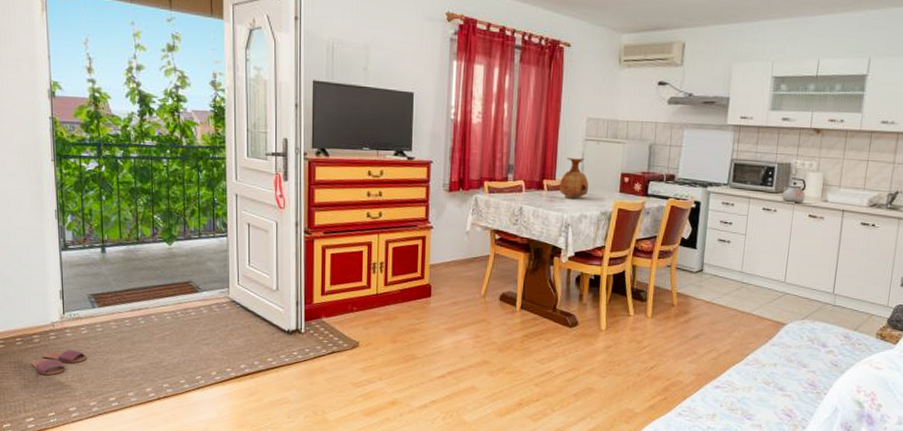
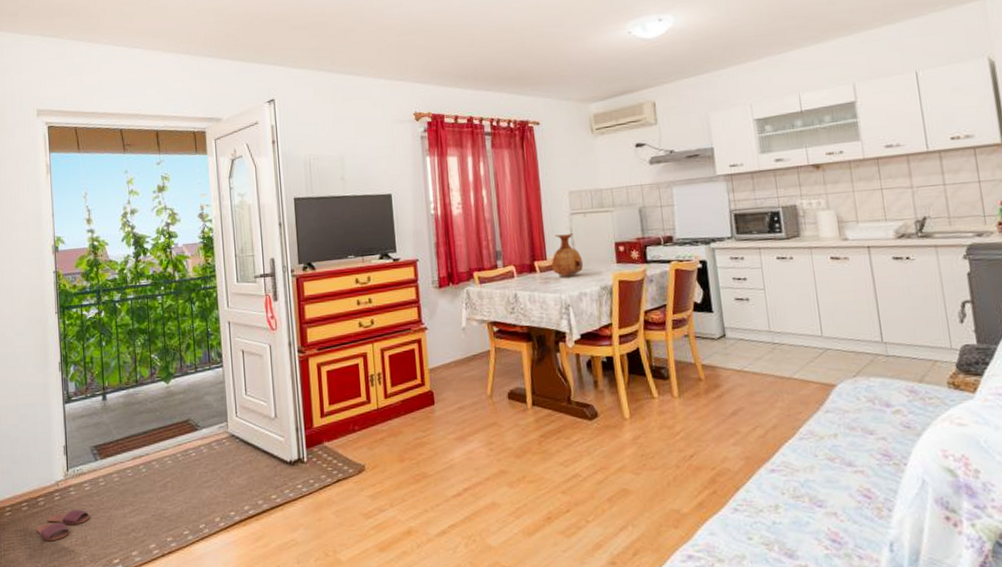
kettle: present [781,177,807,204] -> none [793,219,822,248]

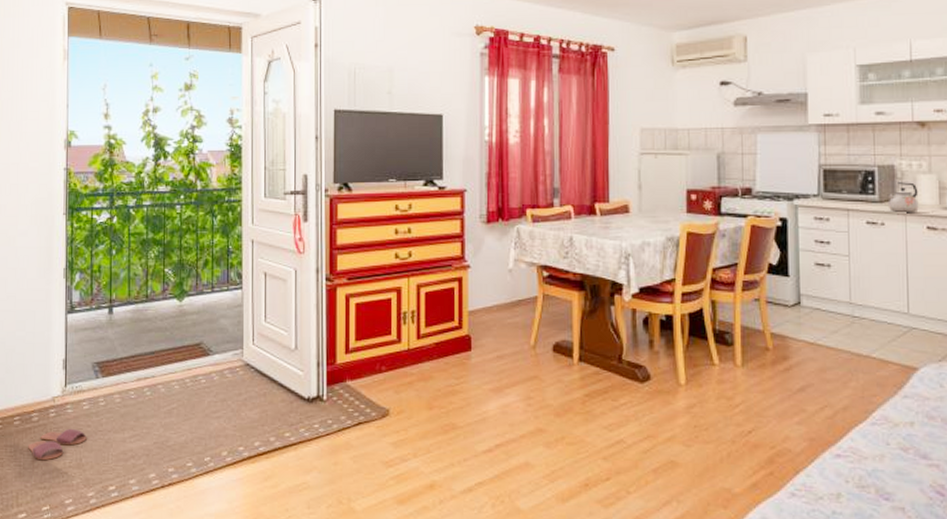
vase: present [551,234,584,278] -> none [613,176,650,225]
kettle: none [793,219,822,248] -> present [887,182,919,213]

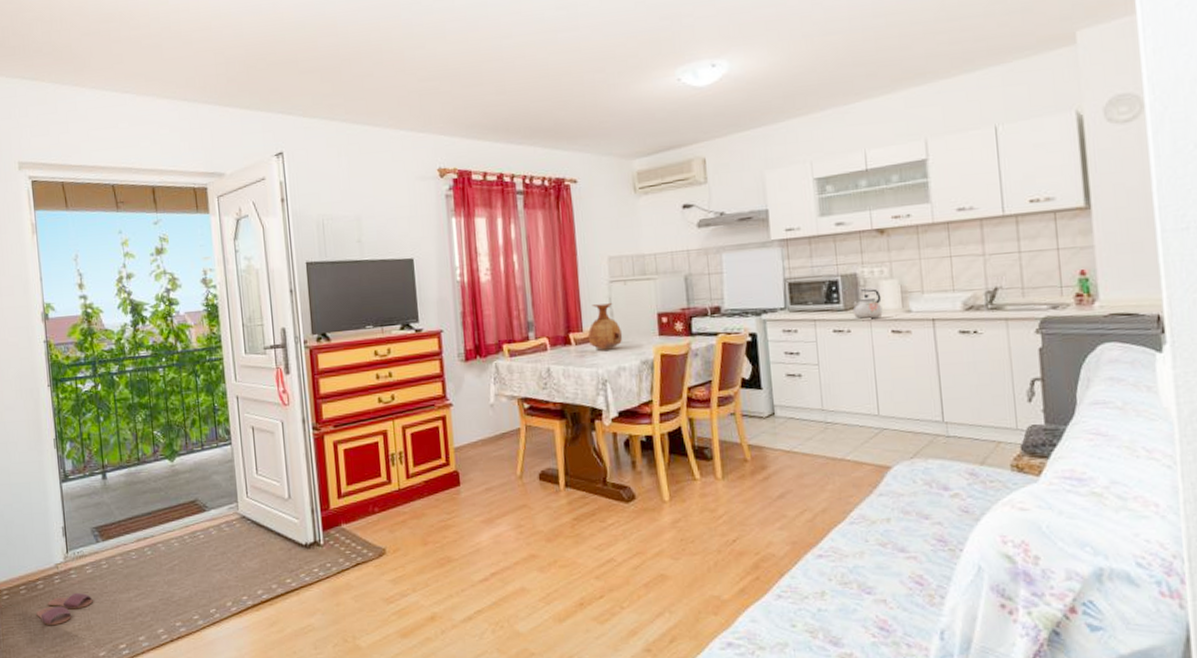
vase: none [613,176,650,225] -> present [587,303,623,352]

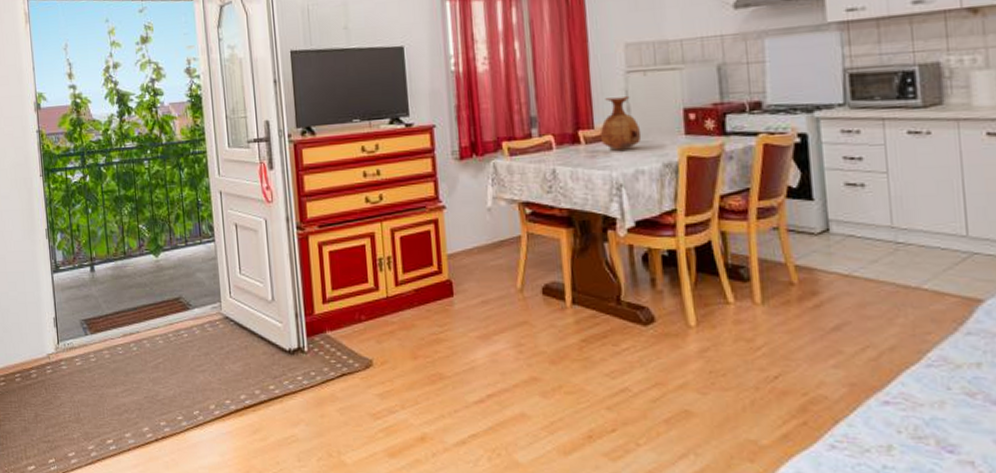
slippers: present [36,592,93,626] -> none [30,384,82,416]
kettle: present [852,288,883,320] -> none [933,81,975,119]

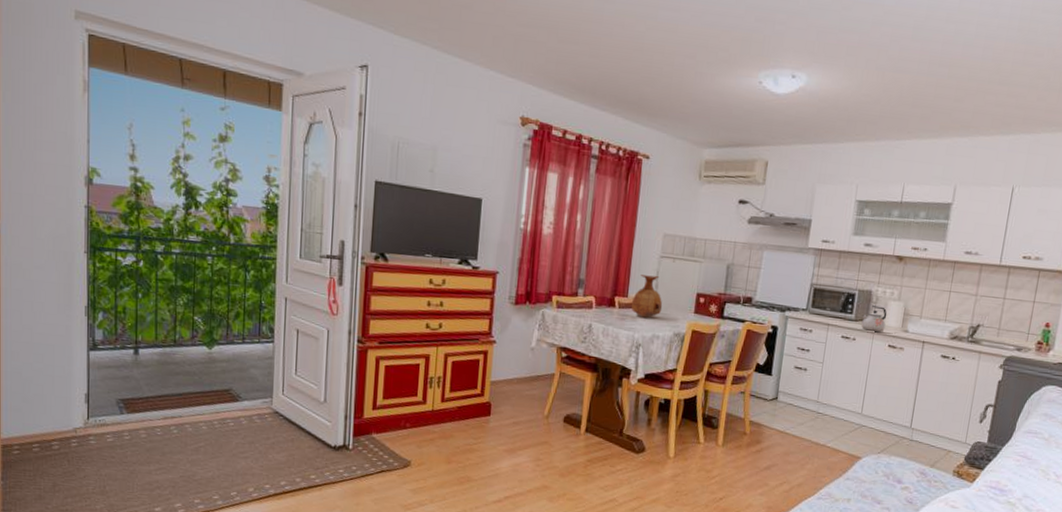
kettle: none [933,81,975,119] -> present [860,305,887,333]

